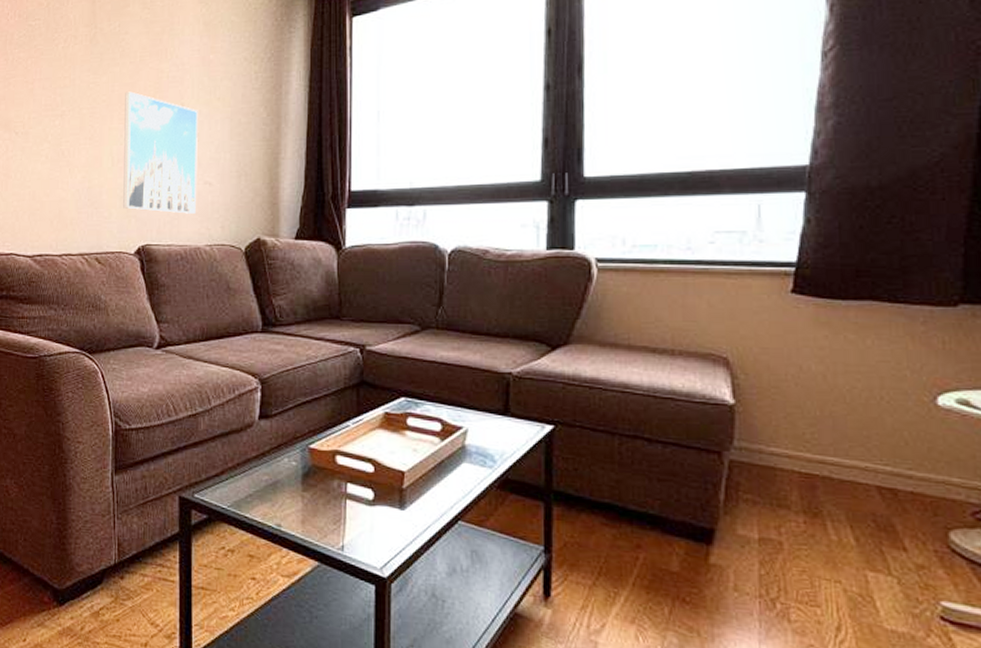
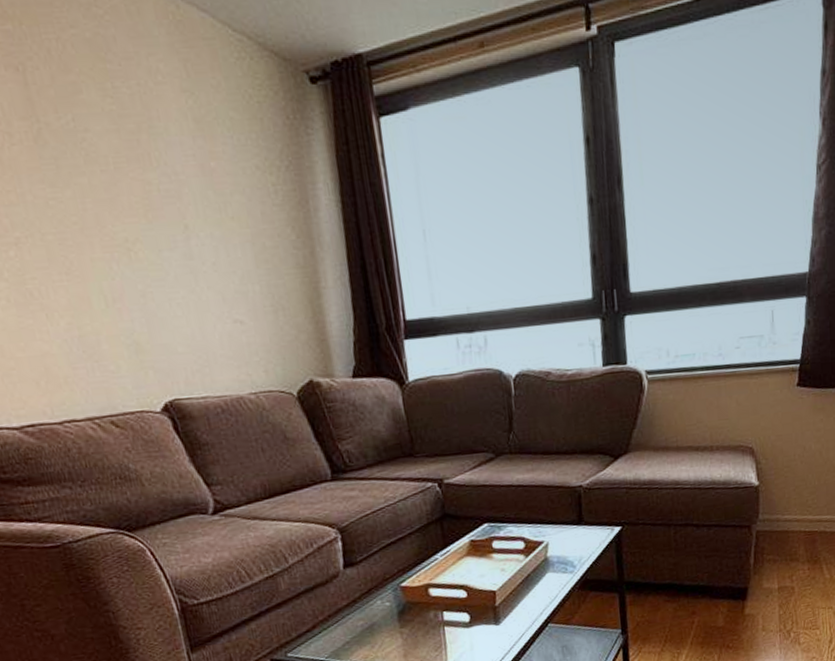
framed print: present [123,91,198,214] -> none [103,210,230,360]

